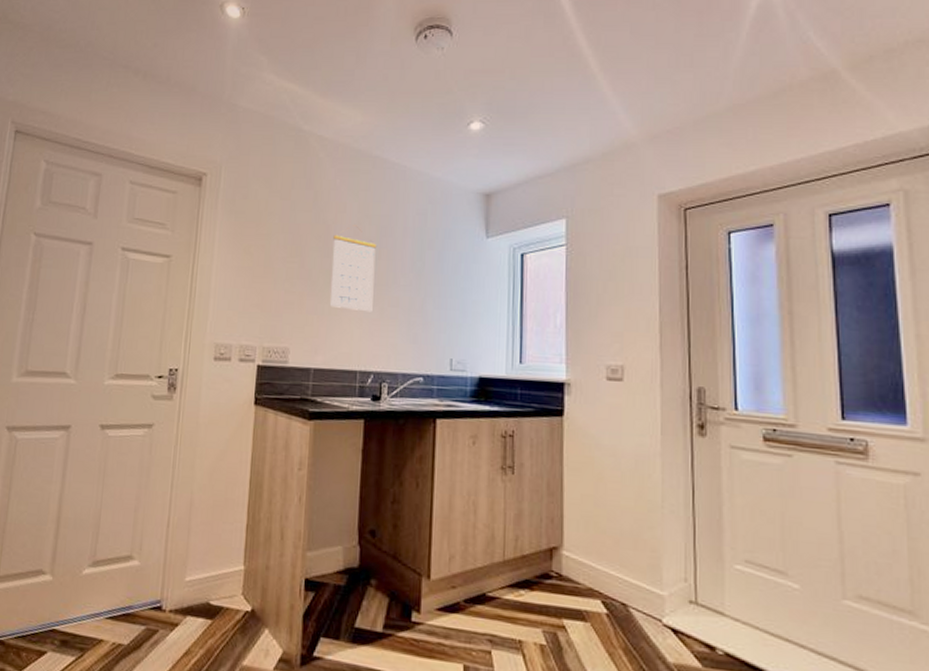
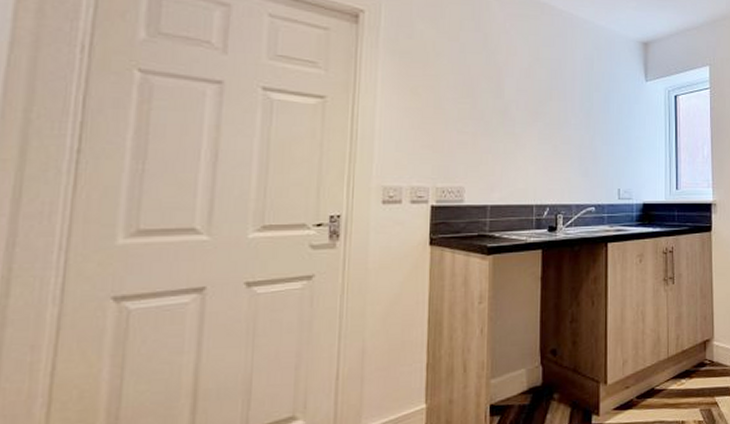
calendar: present [330,225,376,312] -> none [505,68,547,150]

